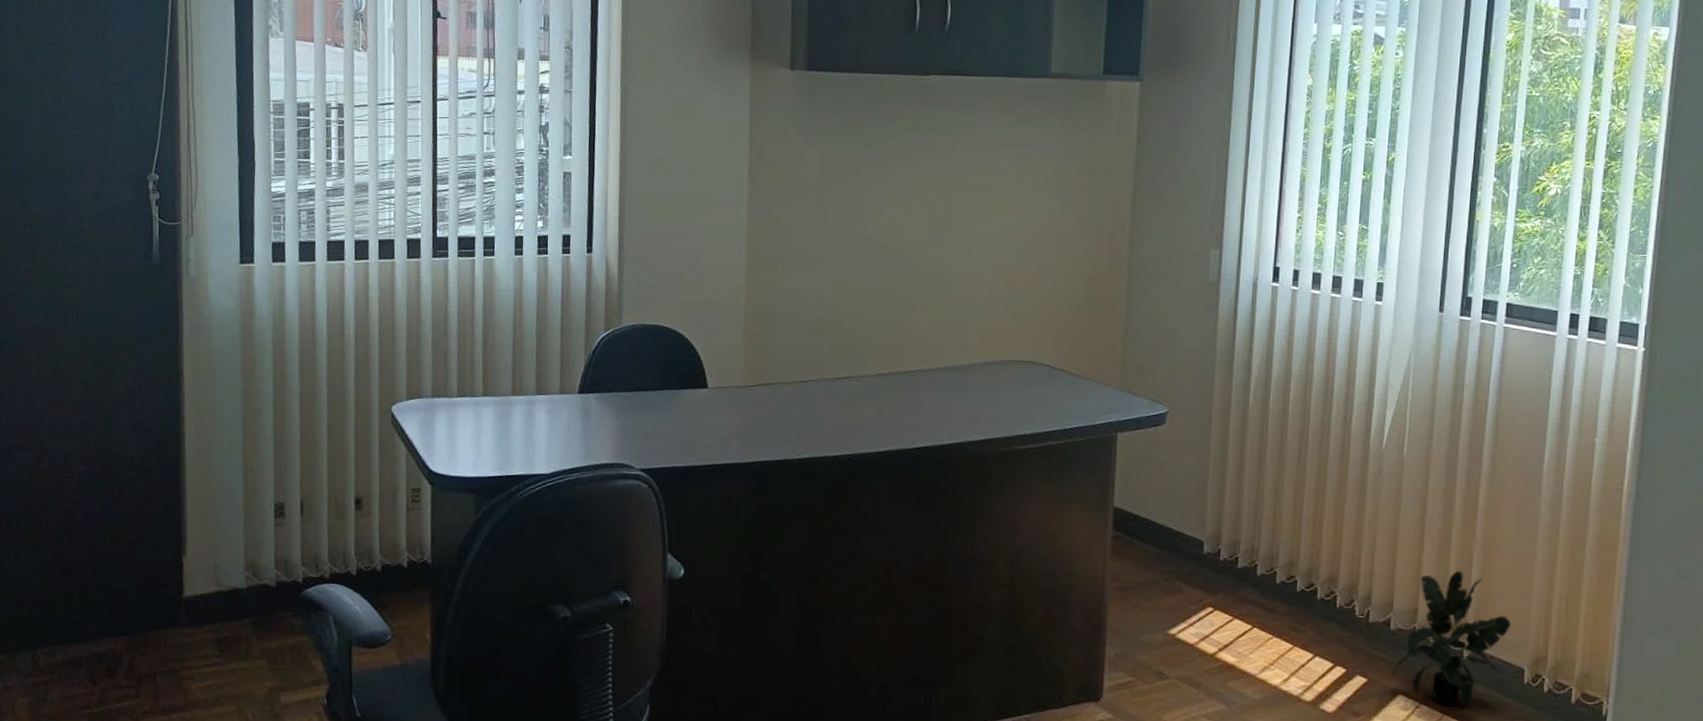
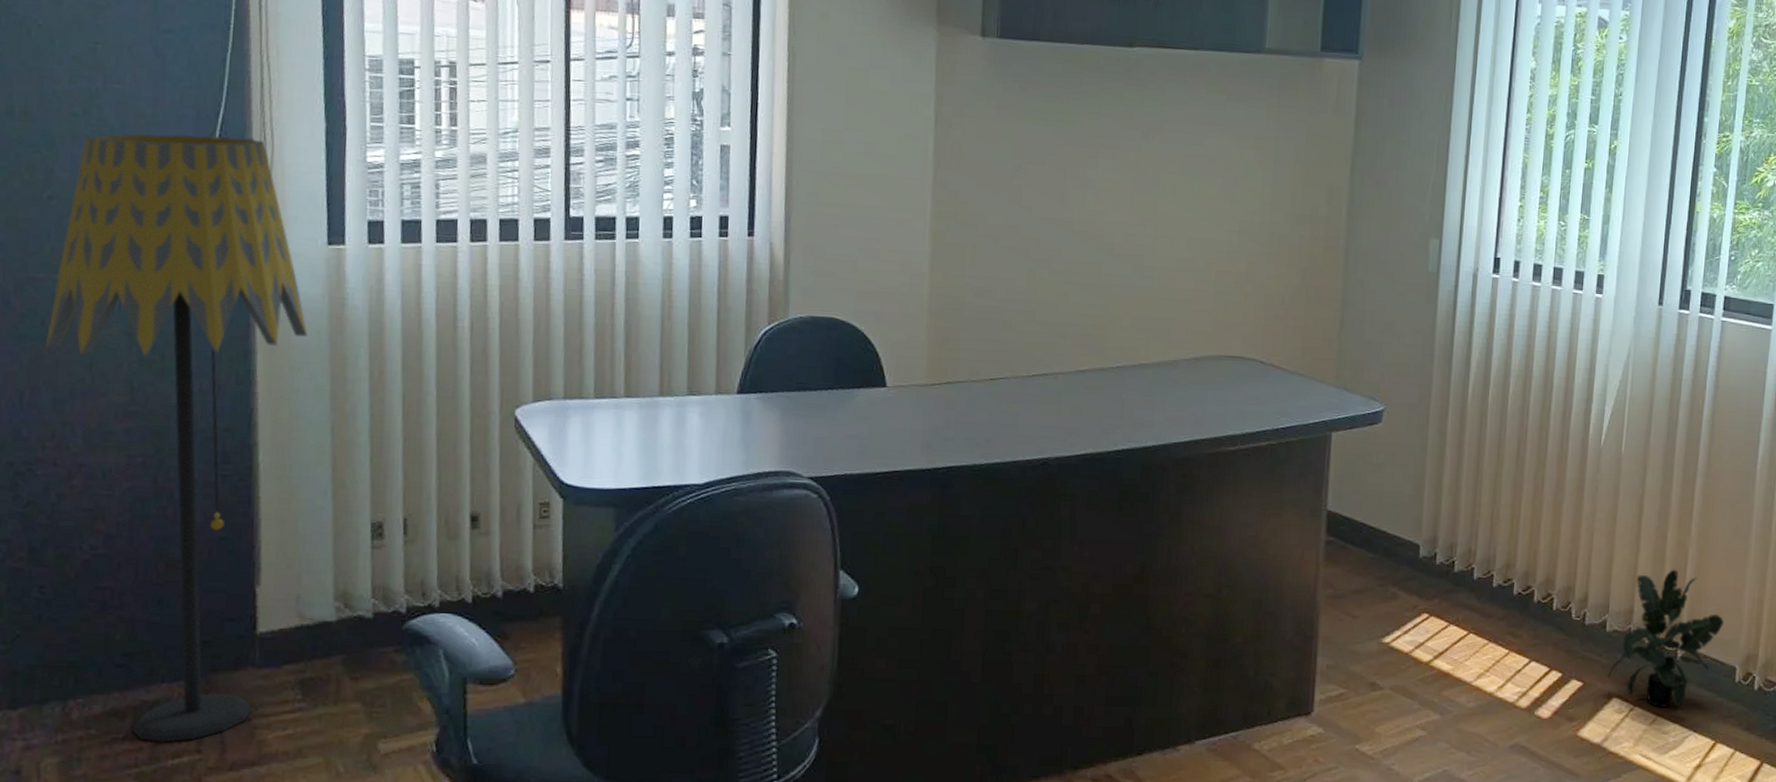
floor lamp: none [21,171,224,689] -> present [46,133,308,743]

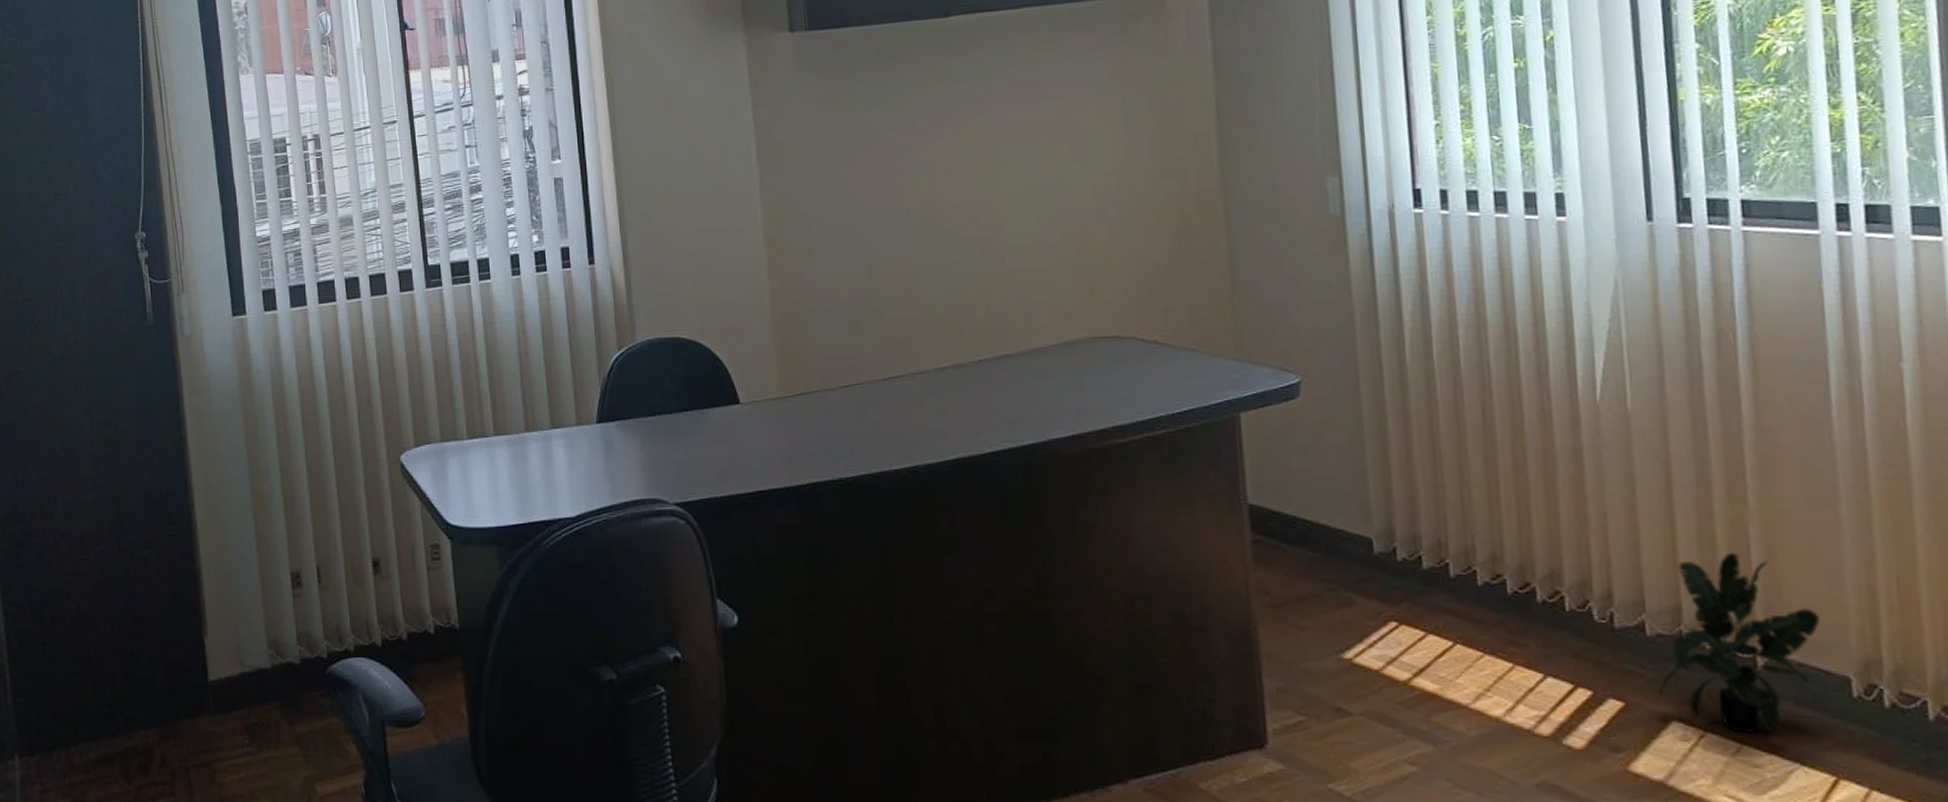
floor lamp: present [46,133,308,743] -> none [30,228,224,786]

